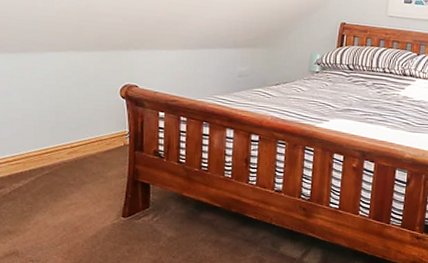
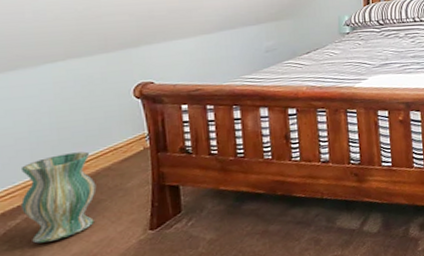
vase: none [24,135,83,208] -> present [20,151,97,244]

